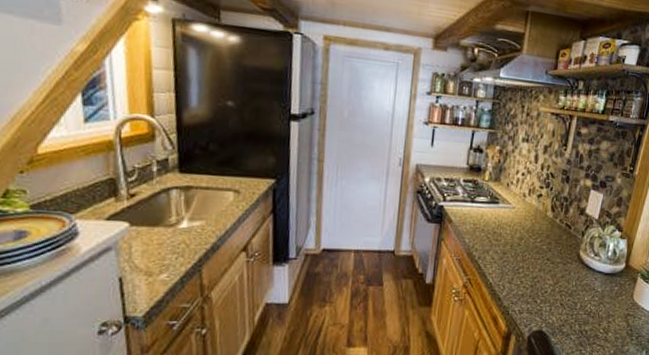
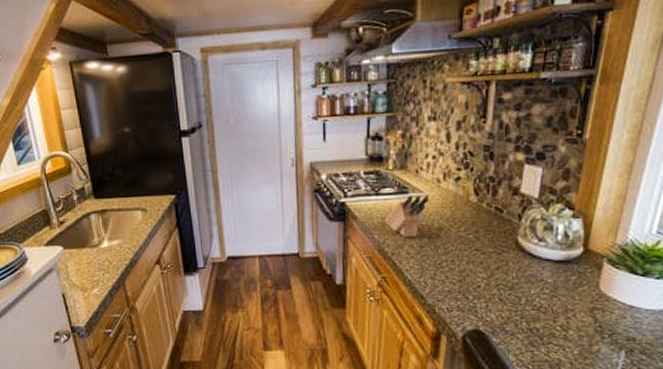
knife block: none [475,205,515,244] -> present [384,195,429,237]

